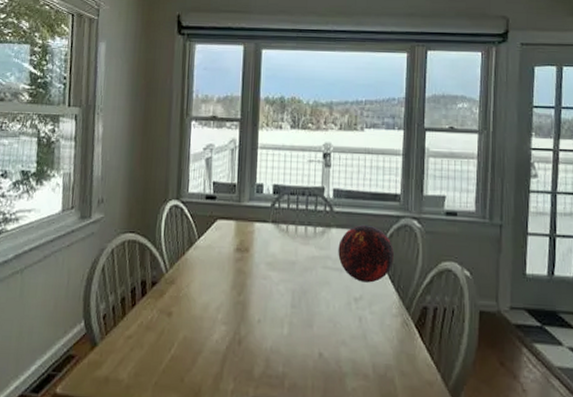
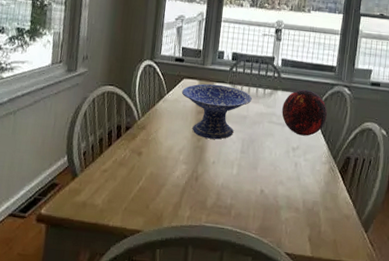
decorative bowl: none [215,224,301,292] -> present [181,83,252,140]

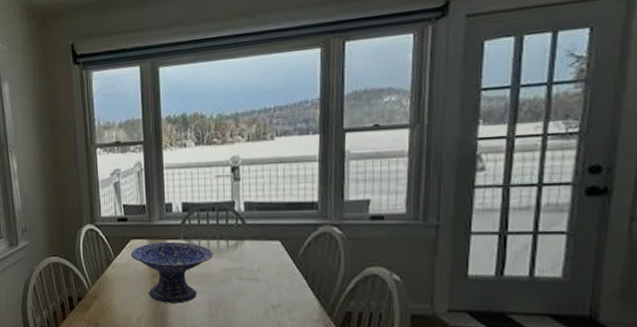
decorative orb: present [282,89,328,136] -> none [253,235,314,291]

